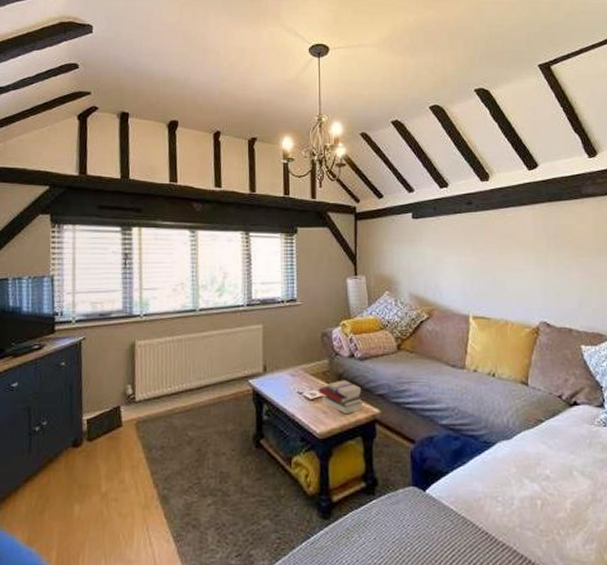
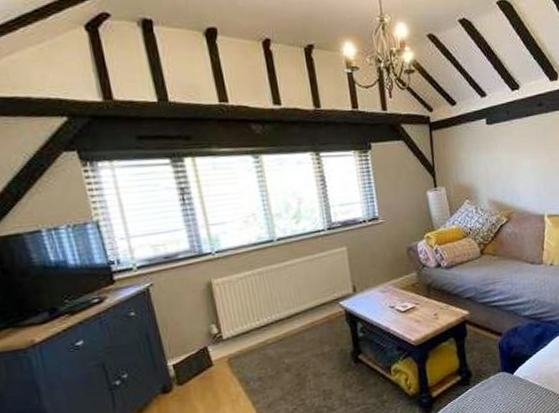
books: present [319,380,364,415] -> none [410,289,454,320]

